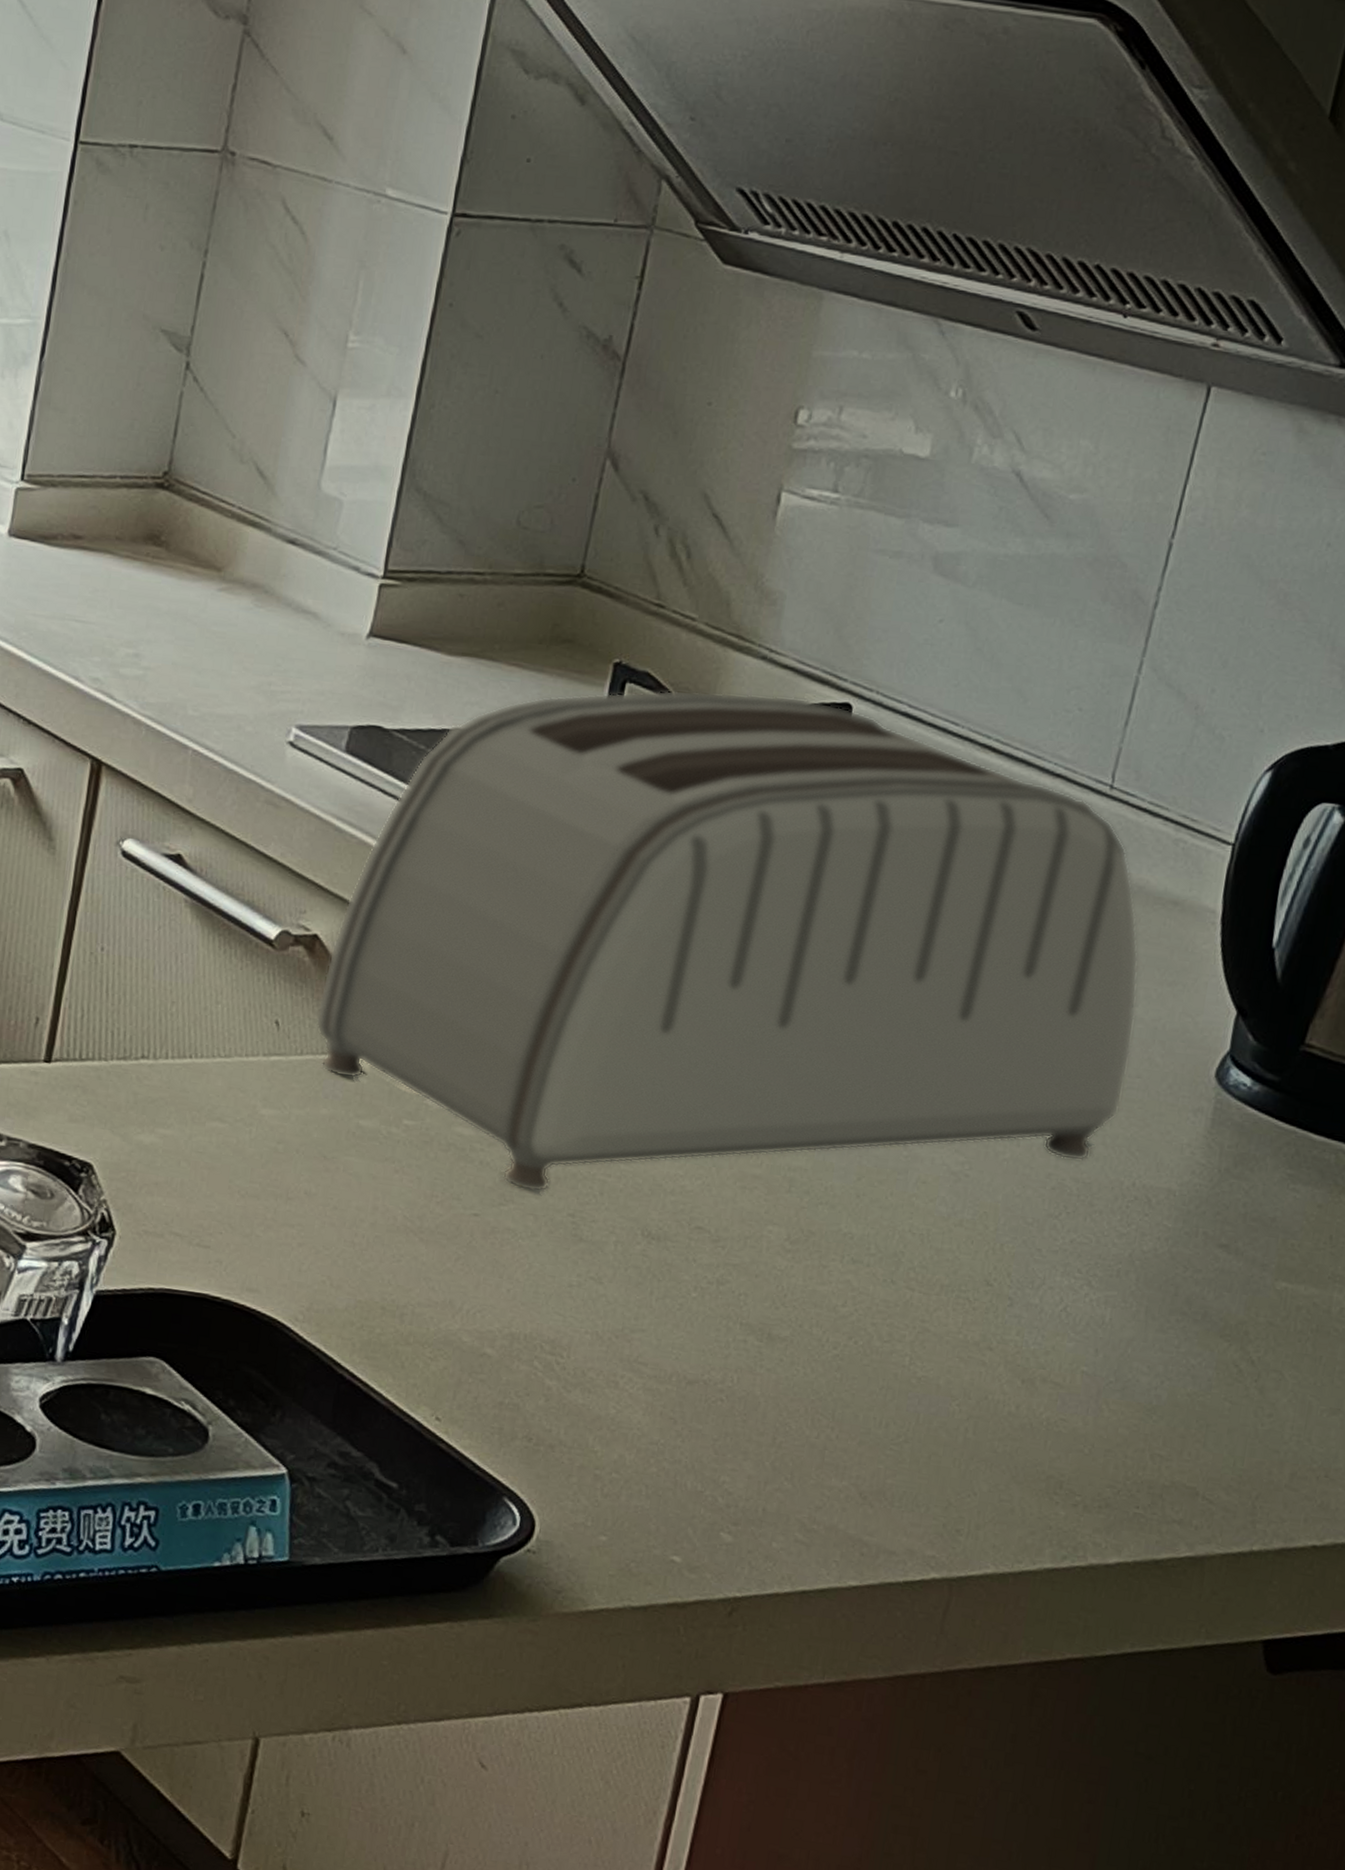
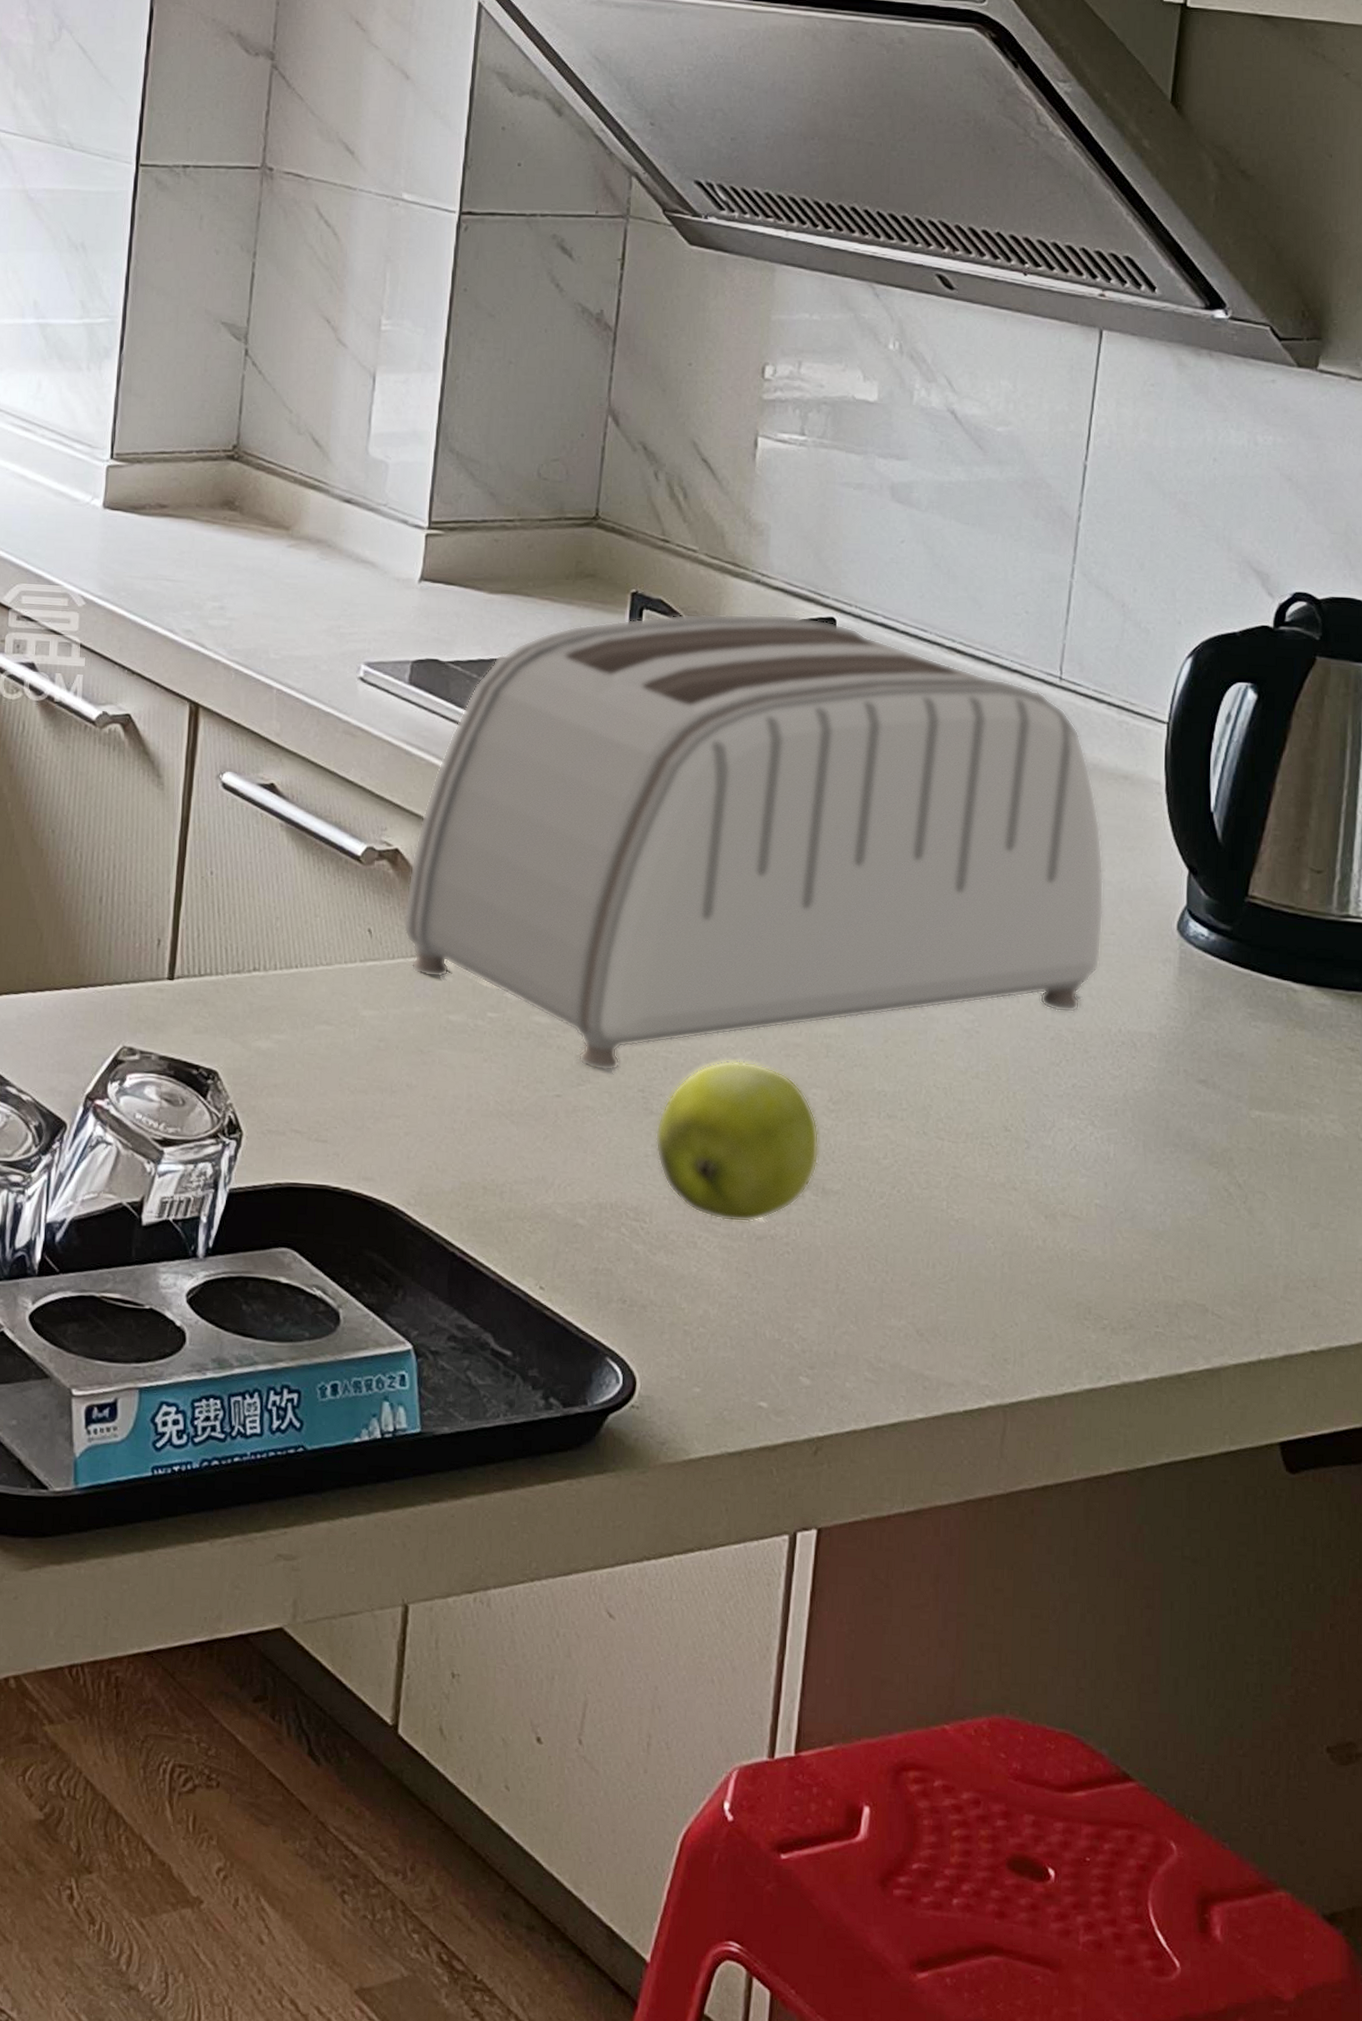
apple: none [581,1188,772,1365] -> present [655,1060,820,1223]

